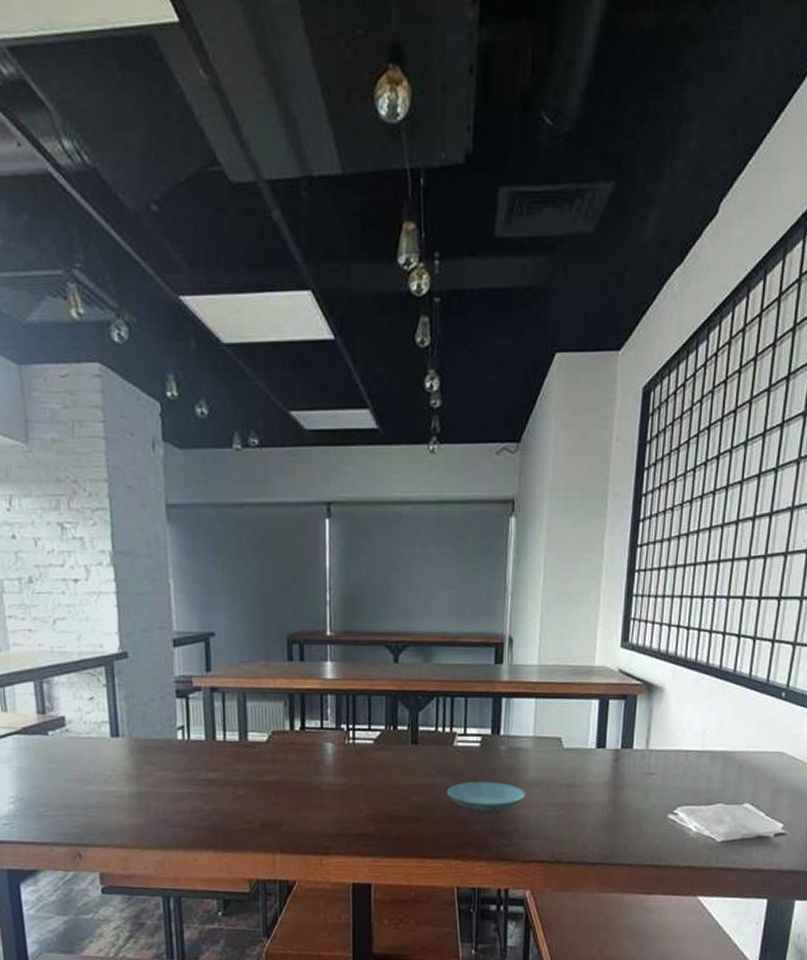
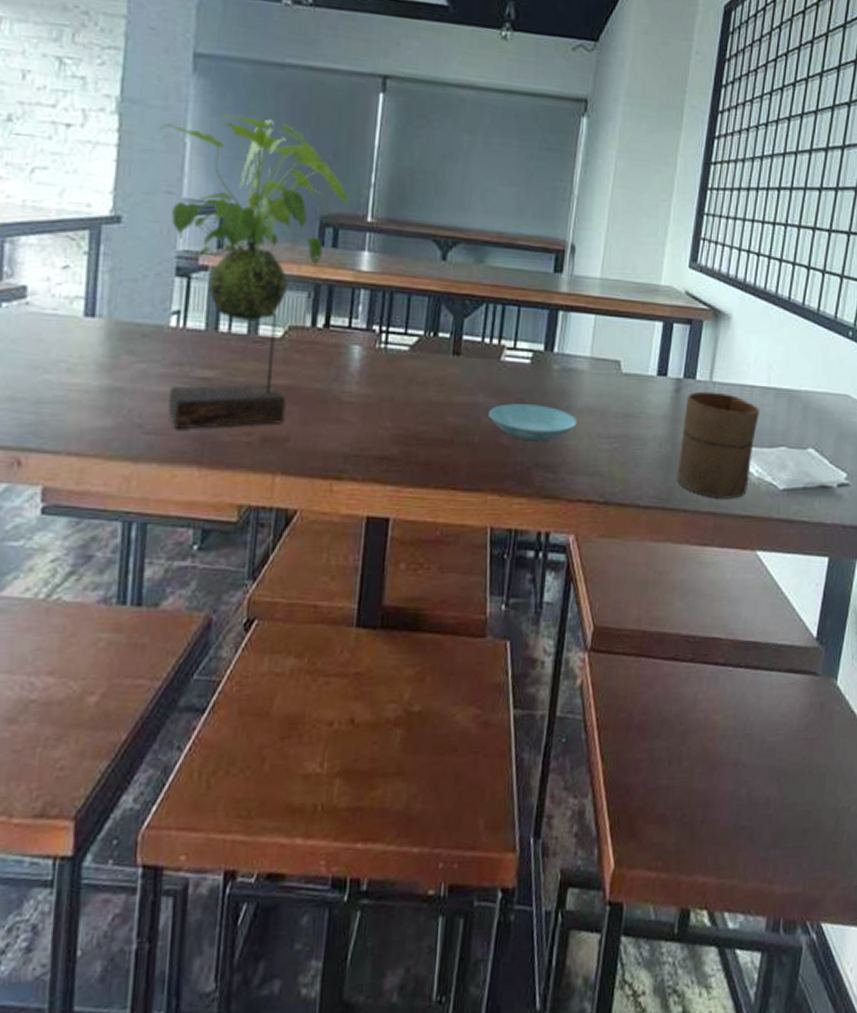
plant: none [146,554,311,822] -> present [159,114,351,430]
cup: none [620,758,696,853] -> present [676,391,760,499]

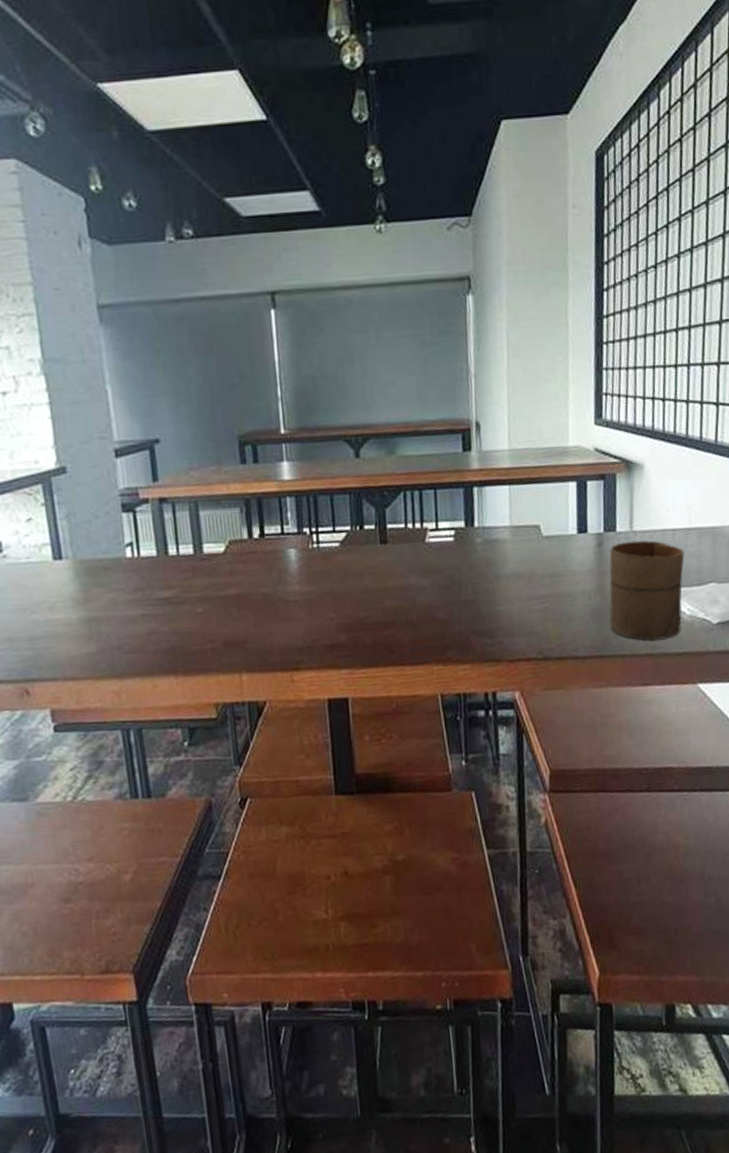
plant: present [159,114,351,430] -> none [81,354,263,646]
saucer: present [487,404,577,442] -> none [421,577,506,612]

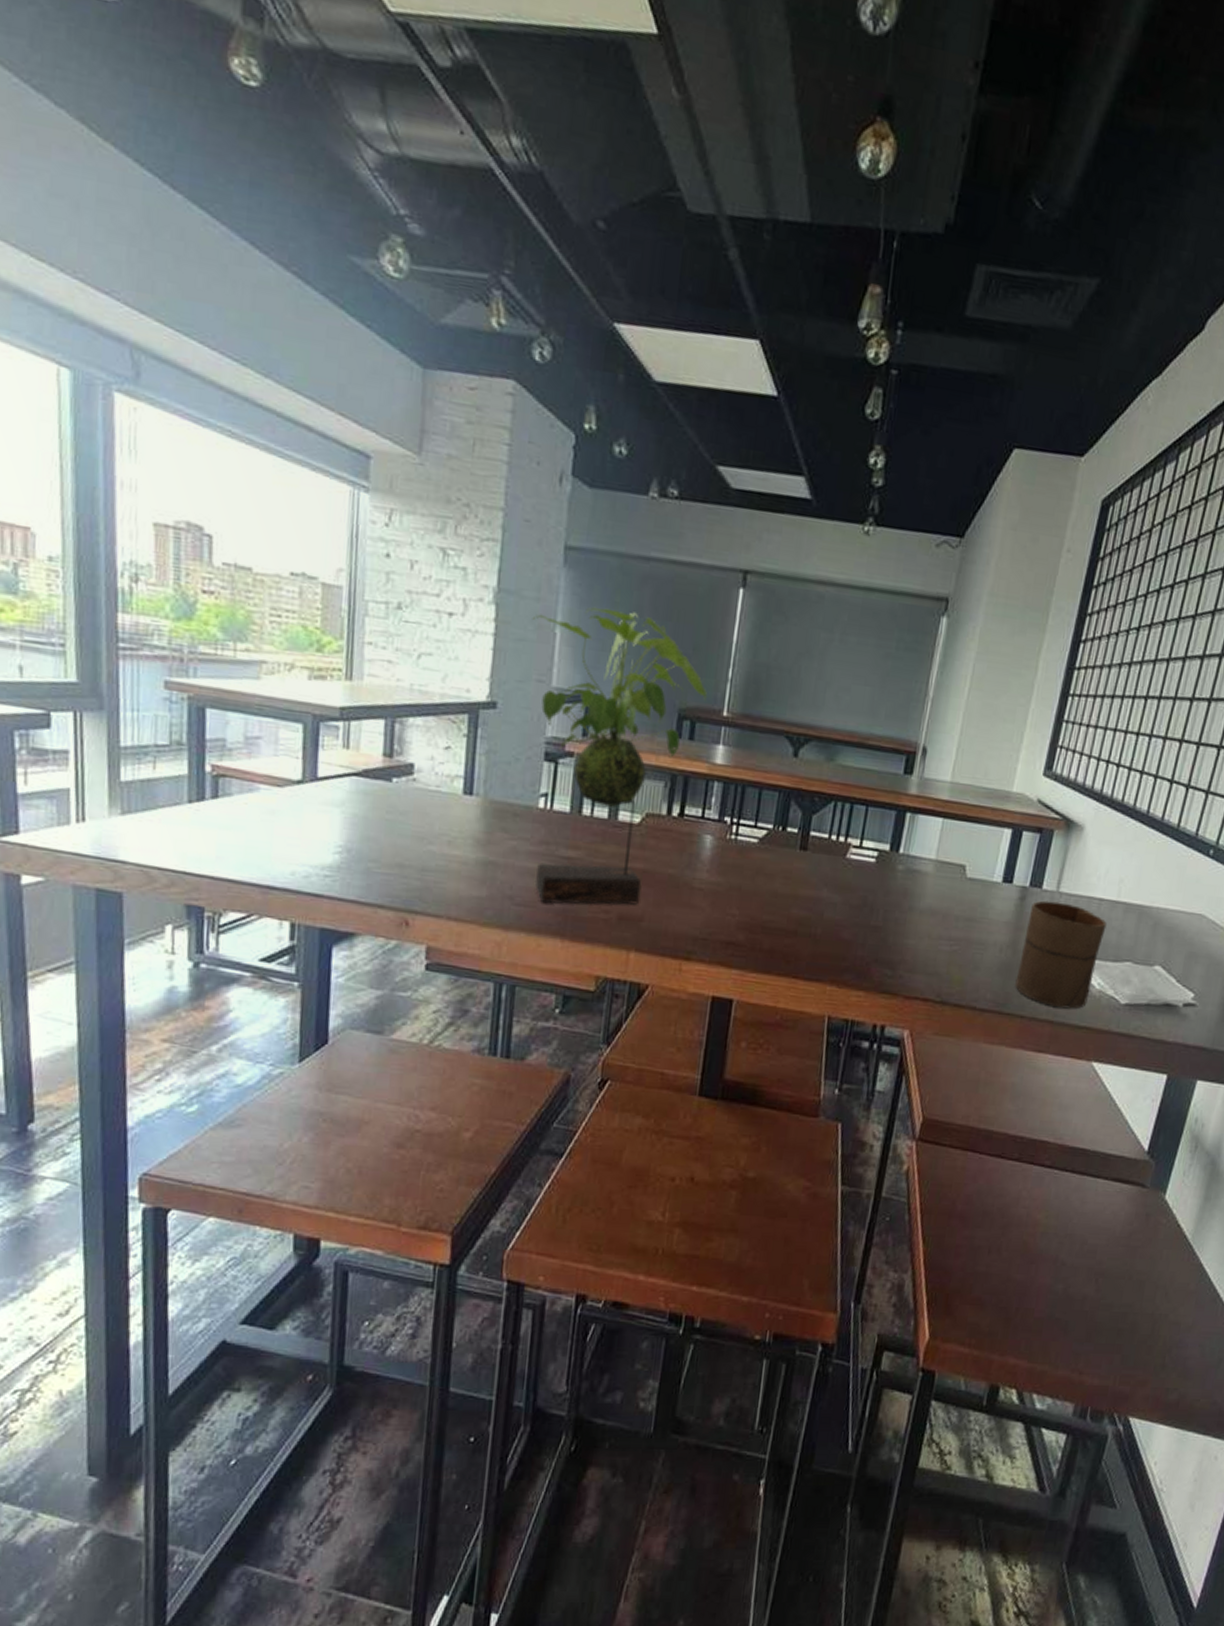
plant: none [81,354,263,646] -> present [532,607,708,905]

